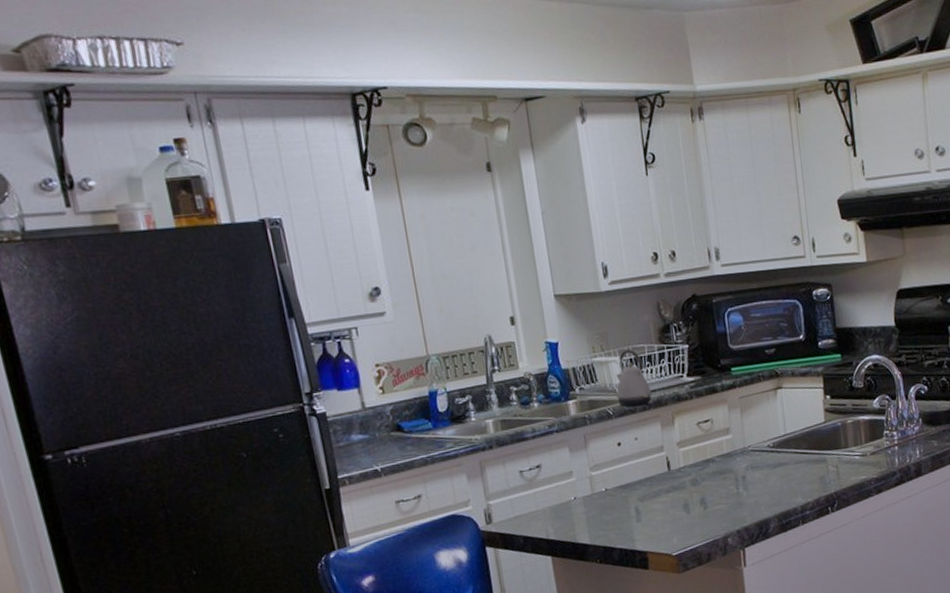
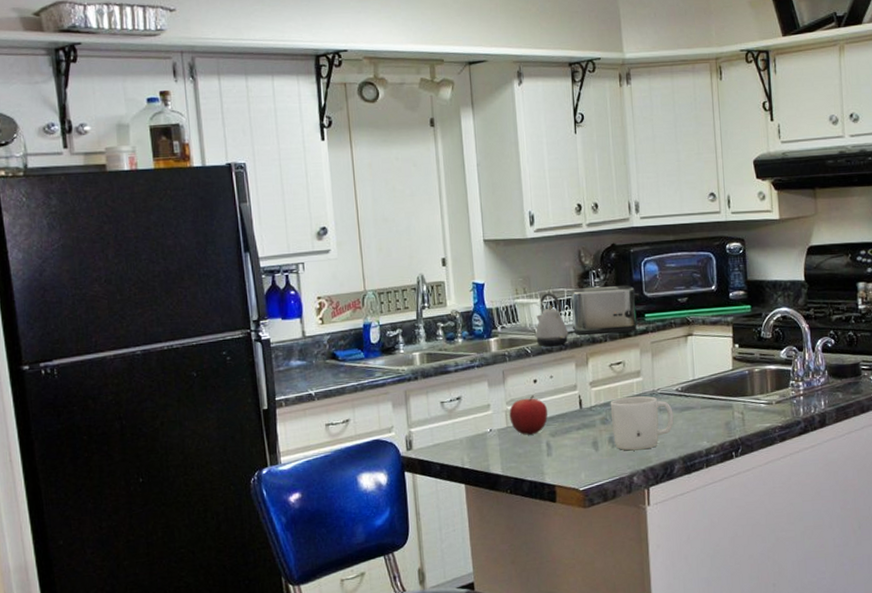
fruit: none [593,459,635,502] -> present [509,395,548,435]
toaster: none [652,337,724,394] -> present [571,284,639,336]
mug: none [699,453,767,512] -> present [610,395,674,451]

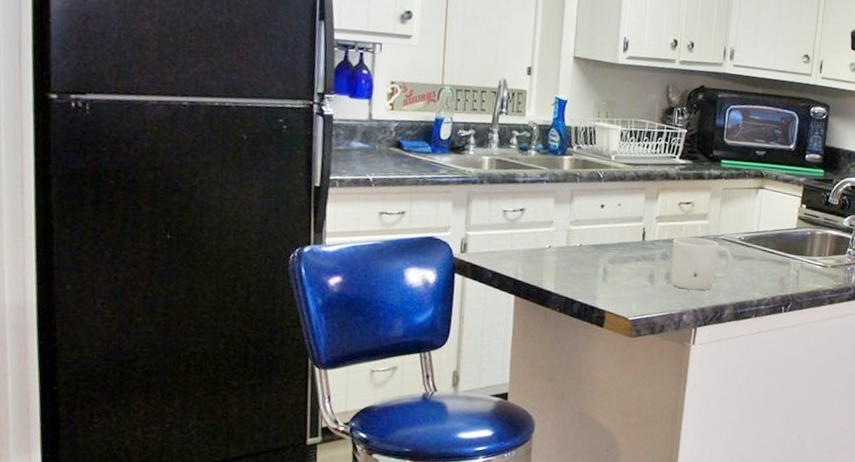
fruit: present [509,395,548,435] -> none [570,220,611,258]
kettle: present [535,293,569,347] -> none [609,121,644,176]
toaster: present [571,284,639,336] -> none [648,122,719,176]

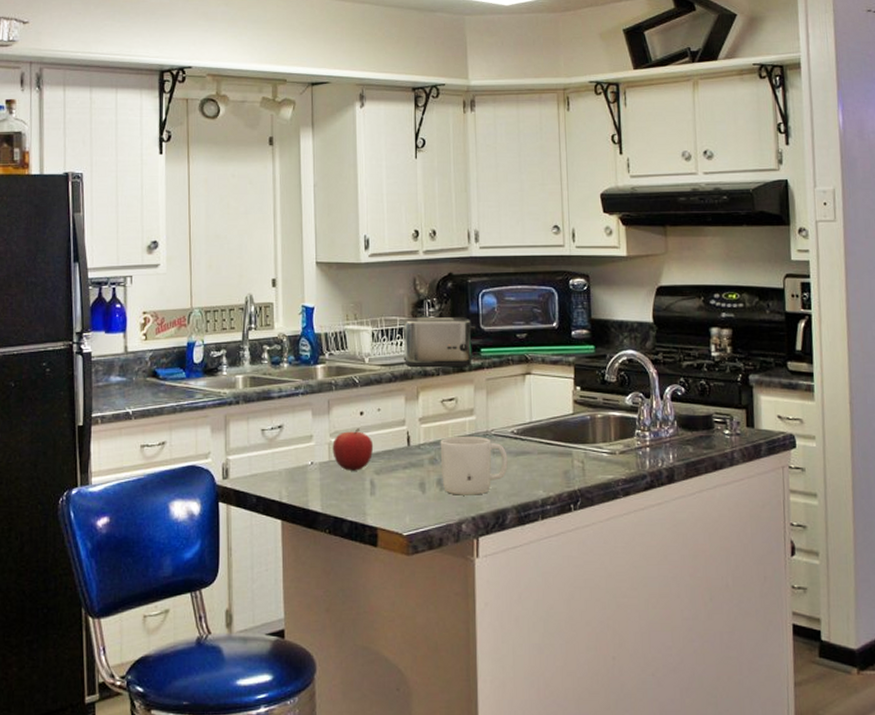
fruit: none [570,220,611,258] -> present [332,428,374,471]
toaster: none [648,122,719,176] -> present [403,316,475,368]

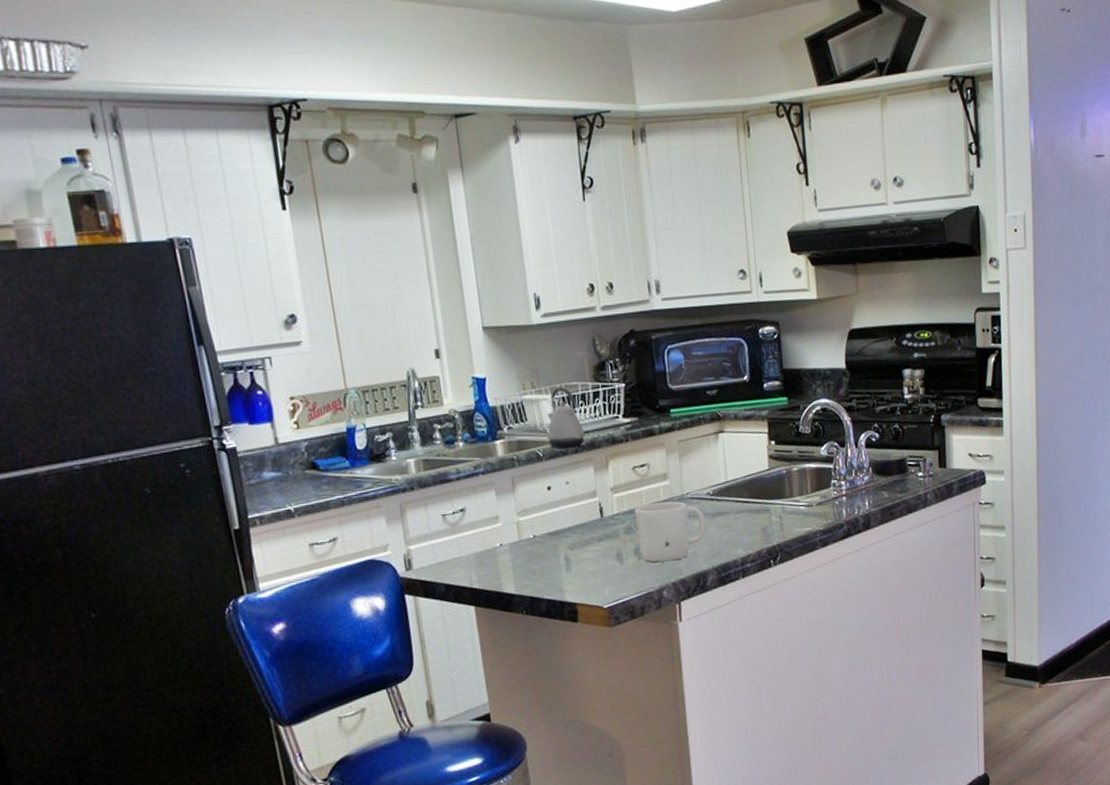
fruit: present [332,428,374,471] -> none [521,504,566,549]
kettle: none [364,321,400,377] -> present [546,387,585,449]
toaster: present [403,316,475,368] -> none [586,376,663,436]

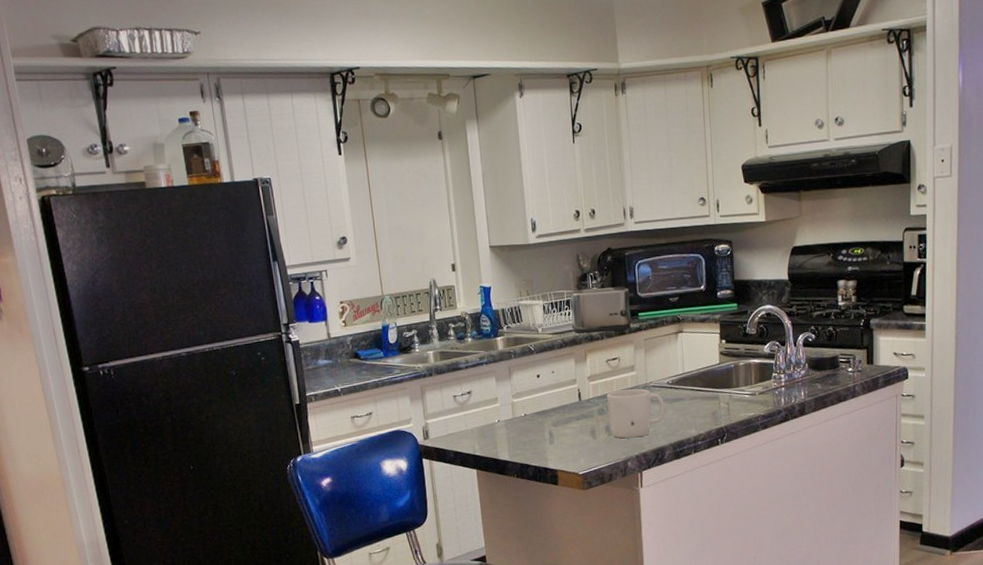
kettle: present [546,387,585,449] -> none [537,294,569,345]
toaster: none [586,376,663,436] -> present [570,286,633,334]

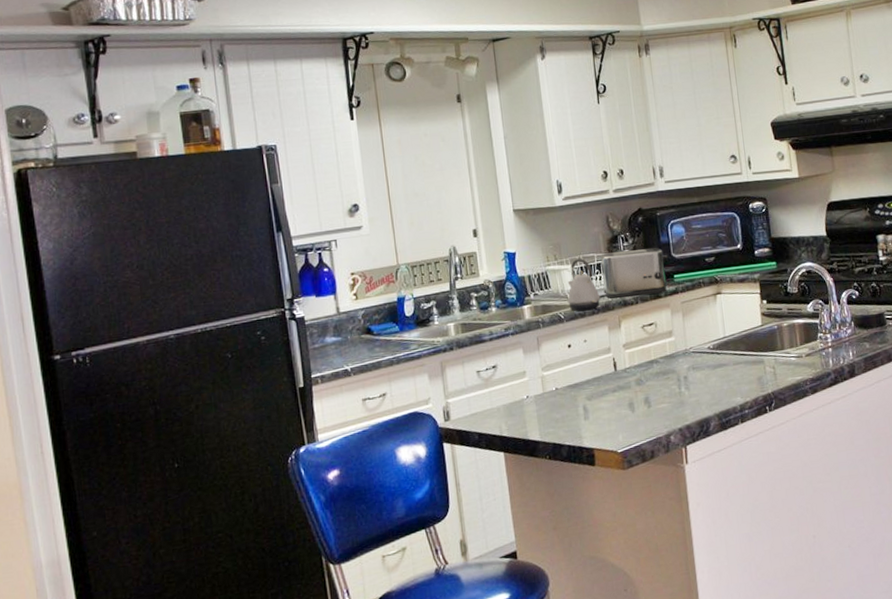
kettle: none [537,294,569,345] -> present [567,258,601,312]
mug: present [606,388,665,439] -> none [644,355,708,410]

